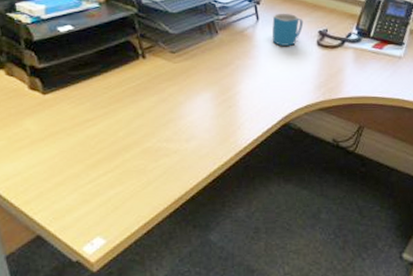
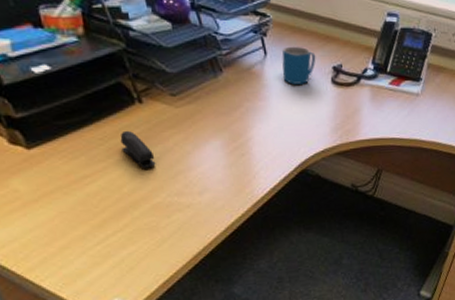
stapler: none [122,81,151,115] -> present [120,130,156,168]

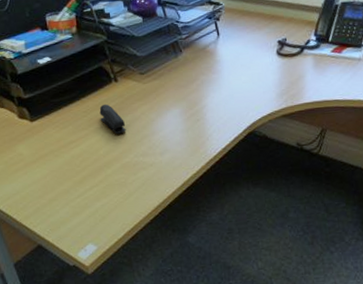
mug: present [282,46,316,85] -> none [232,26,263,59]

